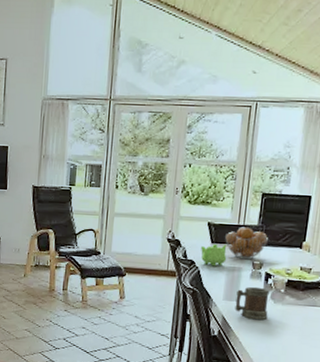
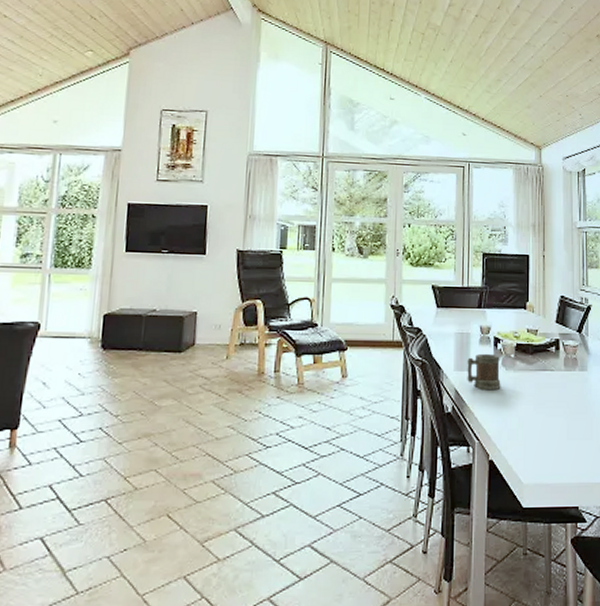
teapot: present [201,244,227,267] -> none [427,308,454,334]
fruit basket: present [224,227,268,259] -> none [449,289,493,323]

